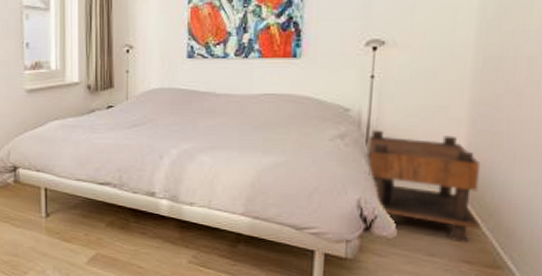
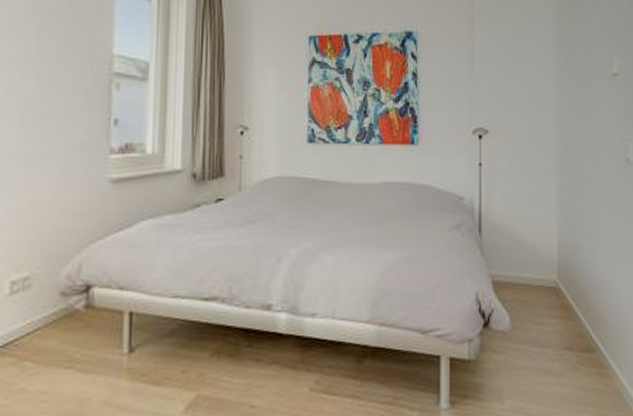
nightstand: present [366,129,482,243] -> none [480,218,577,330]

